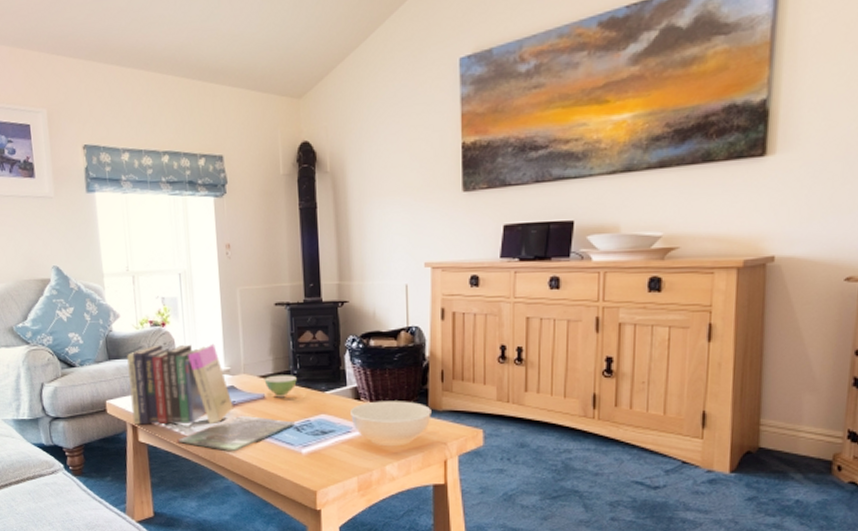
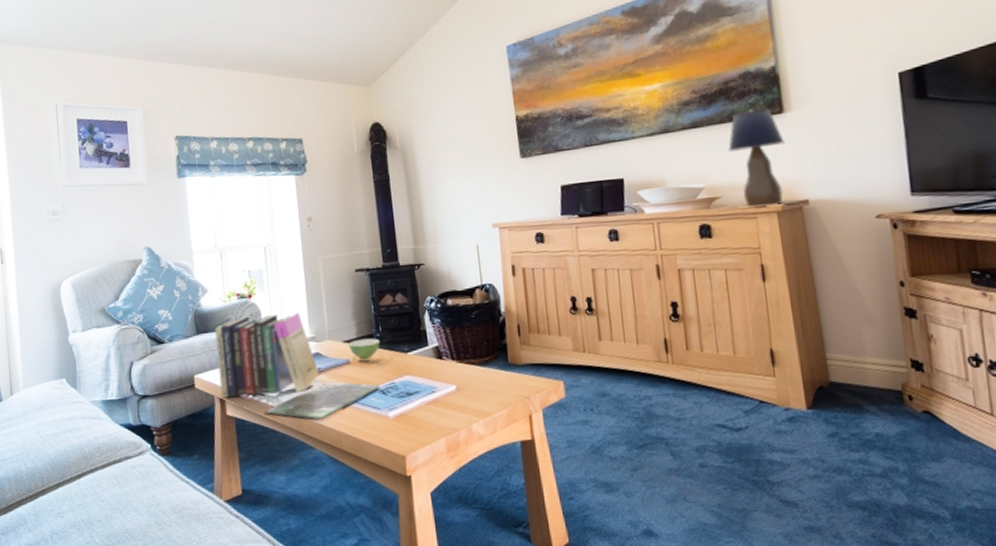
bowl: present [349,401,431,447] -> none [432,357,512,405]
table lamp: none [694,148,762,261] -> present [727,108,786,207]

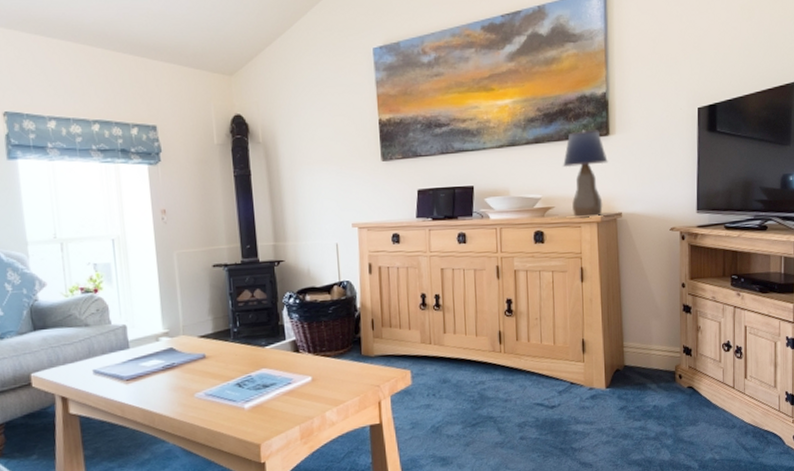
books: present [215,312,319,399] -> none [55,307,173,397]
magazine: present [264,381,380,420] -> none [112,376,236,415]
bowl: present [348,338,381,362] -> none [204,333,238,356]

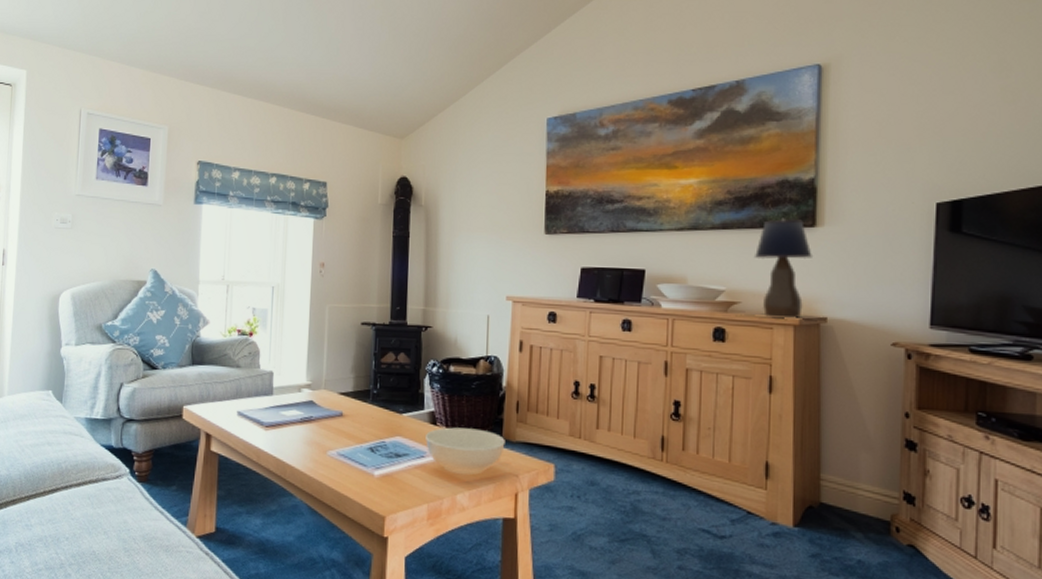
bowl: none [289,349,365,394] -> present [424,427,505,476]

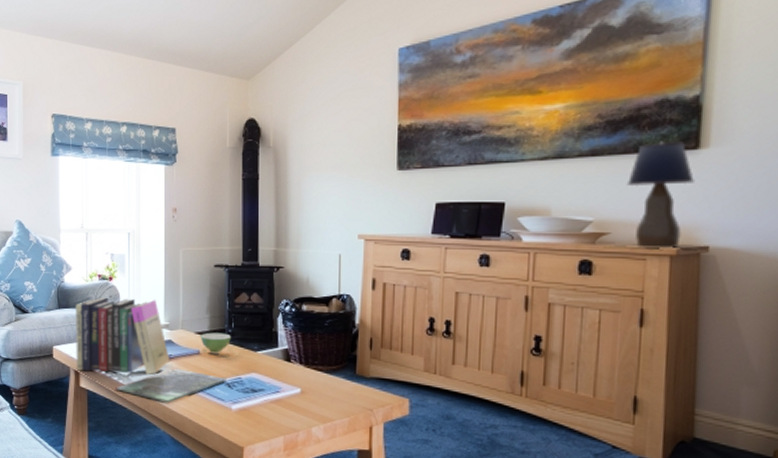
books: none [207,353,310,439] -> present [75,297,170,376]
magazine: none [249,431,370,469] -> present [115,368,226,403]
bowl: none [343,393,377,417] -> present [200,332,232,355]
bowl: present [424,427,505,476] -> none [279,363,359,410]

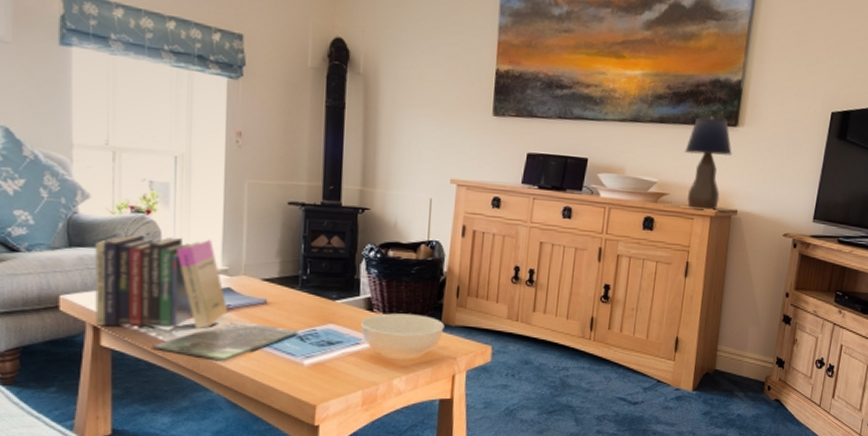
bowl: present [200,332,232,355] -> none [267,279,307,304]
bowl: none [279,363,359,410] -> present [360,313,444,360]

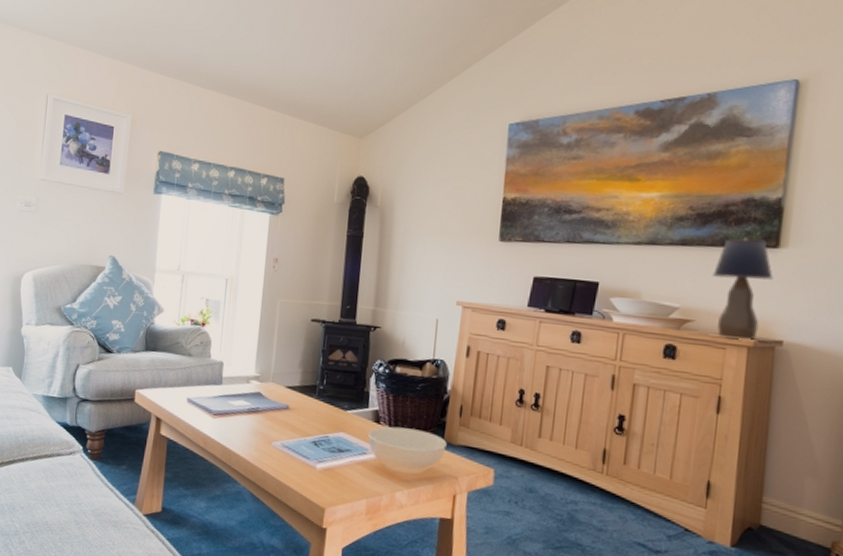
books: present [95,234,228,330] -> none [158,342,257,428]
magazine: present [152,320,298,361] -> none [197,422,314,458]

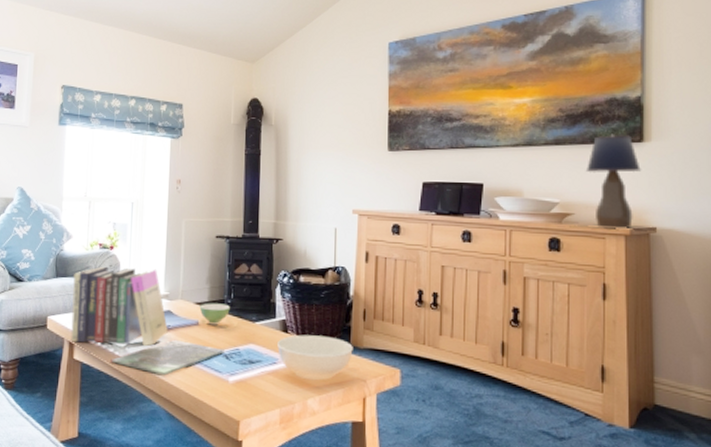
books: none [158,342,257,428] -> present [70,266,168,347]
magazine: none [197,422,314,458] -> present [110,339,224,376]
bowl: none [290,387,323,411] -> present [199,303,231,325]

